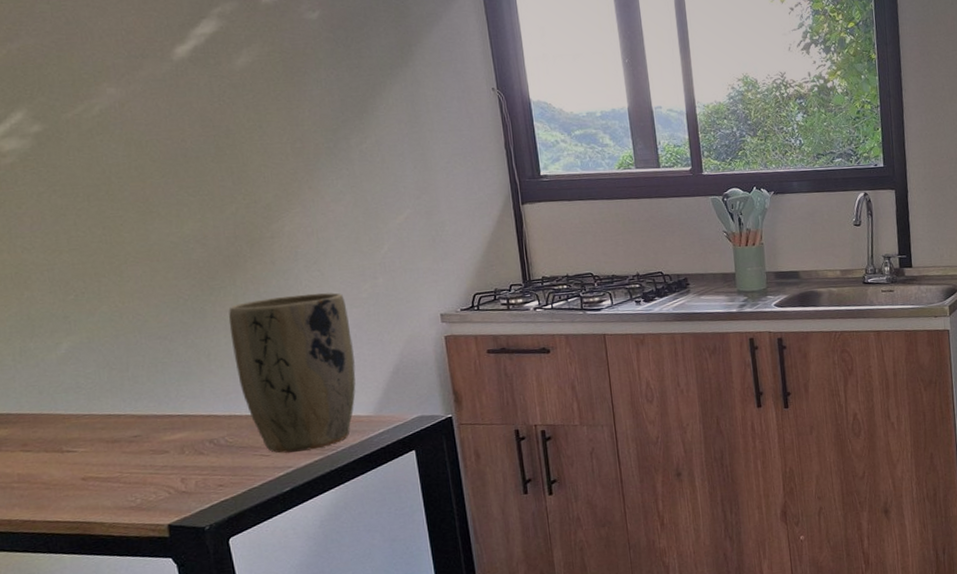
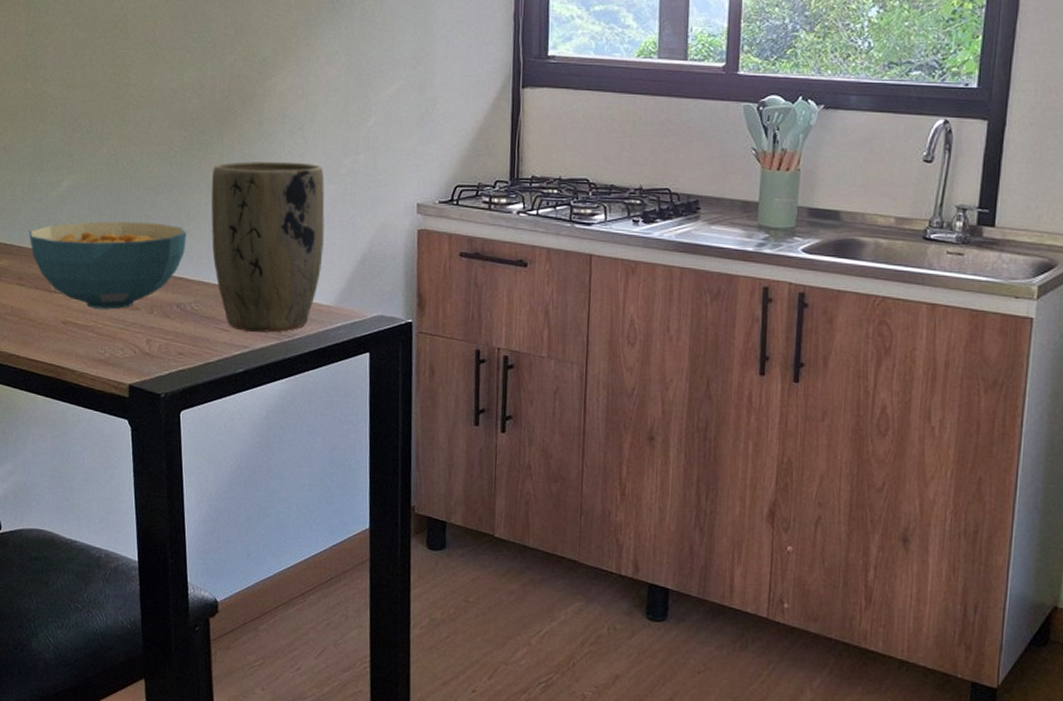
cereal bowl: none [27,368,211,460] -> present [29,221,187,310]

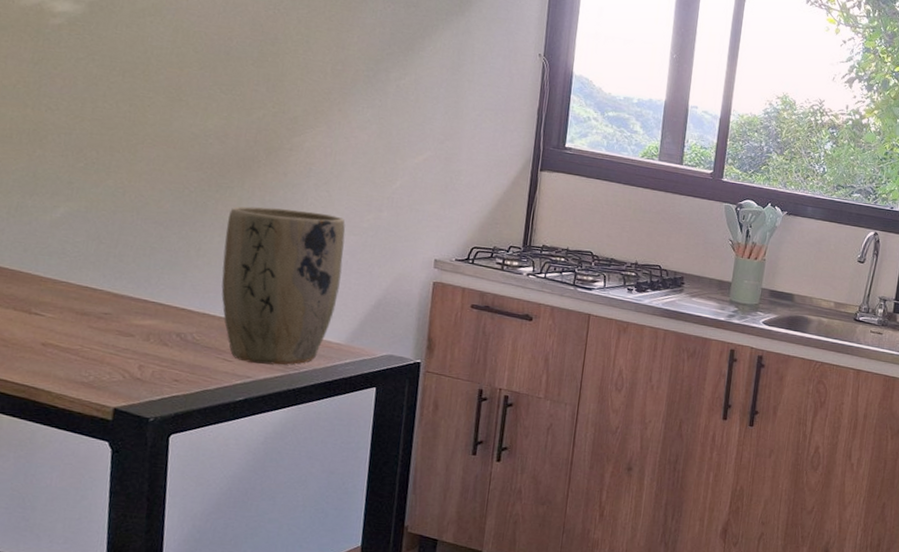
cereal bowl: present [29,221,187,310] -> none [10,248,195,335]

